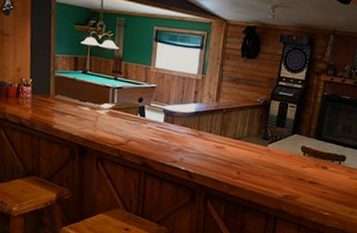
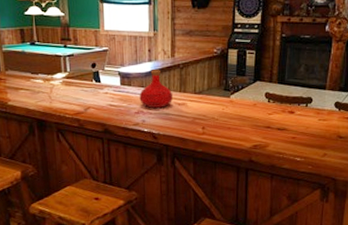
bottle: none [180,111,213,149] -> present [139,69,173,109]

